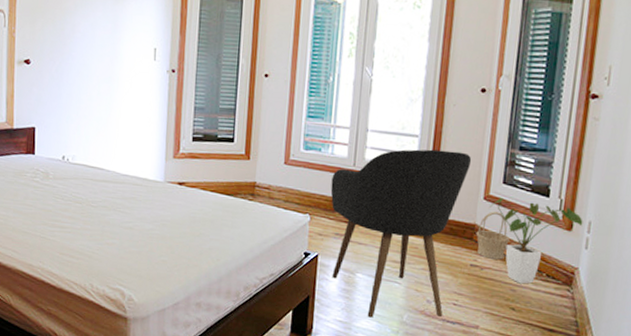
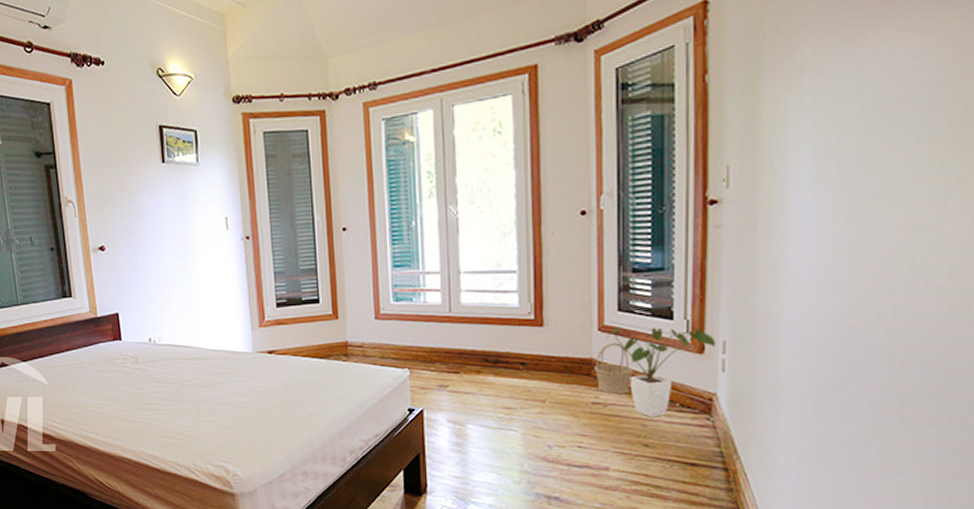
armchair: present [330,149,472,318] -> none [427,282,579,470]

